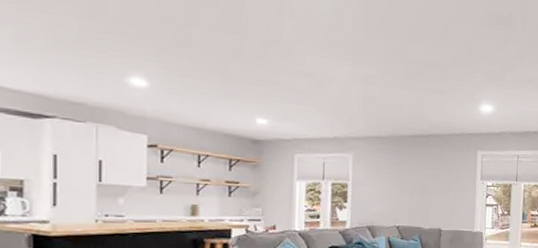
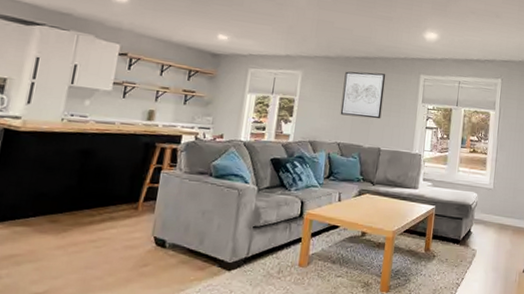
wall art: none [397,151,442,200] -> present [340,71,386,119]

